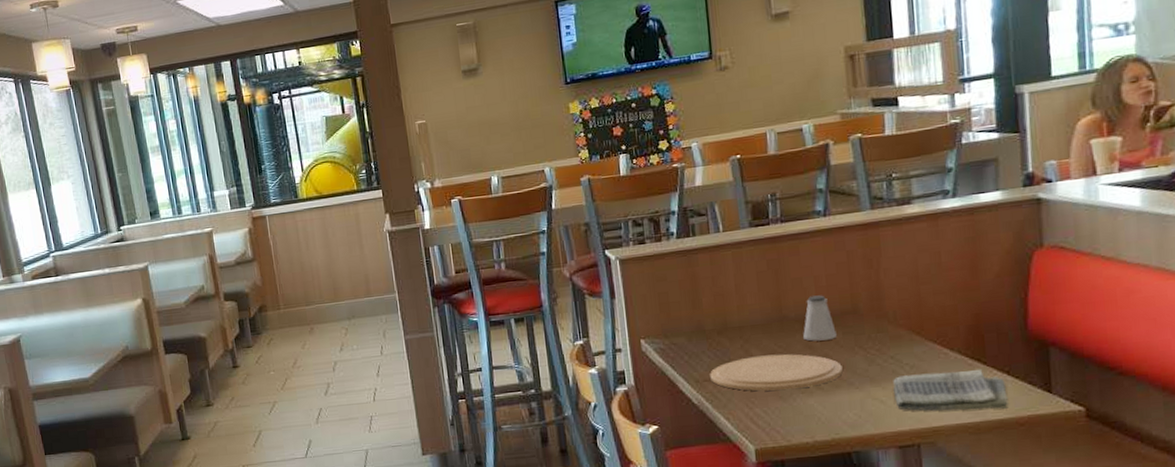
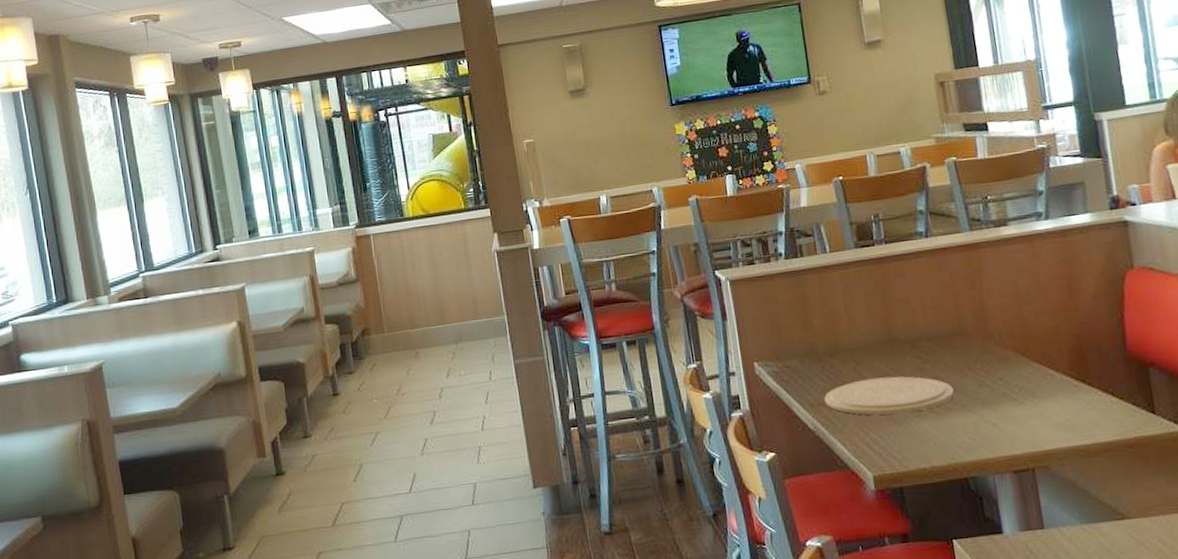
saltshaker: present [803,295,837,341] -> none [913,316,946,363]
dish towel: present [893,369,1009,411] -> none [1003,390,1116,434]

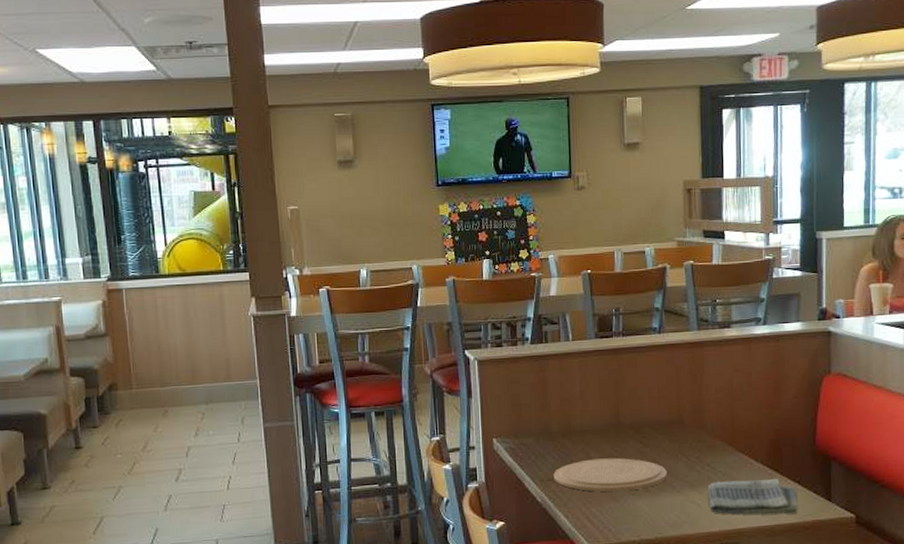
dish towel: none [1003,390,1116,434] -> present [708,478,798,515]

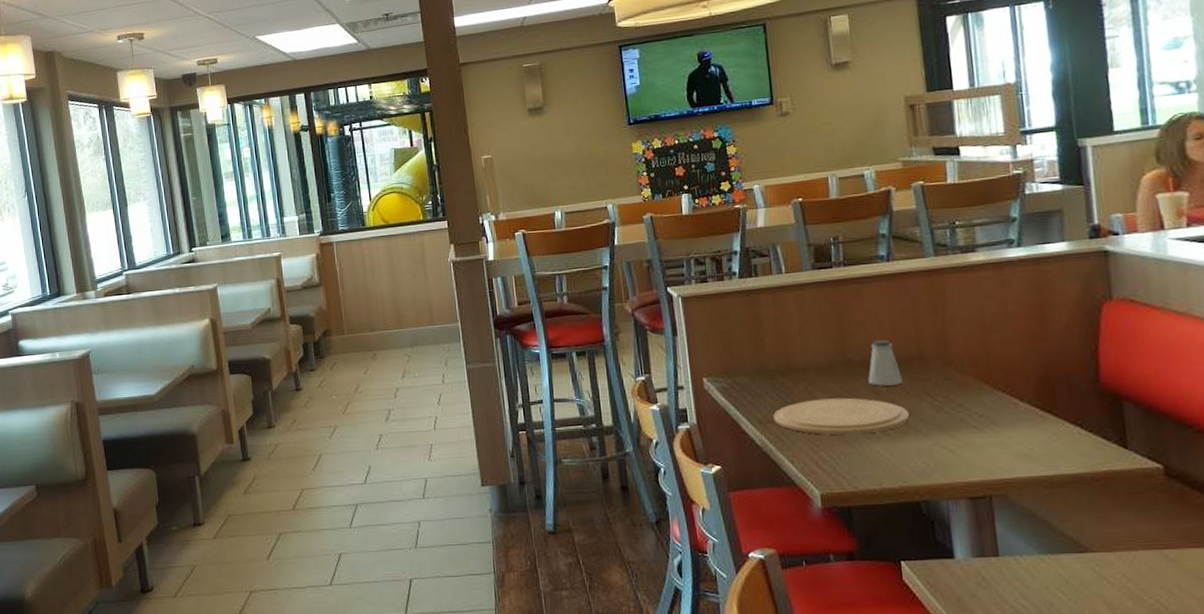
saltshaker: none [636,405,664,447] -> present [868,340,903,386]
dish towel: present [708,478,798,515] -> none [962,421,1083,463]

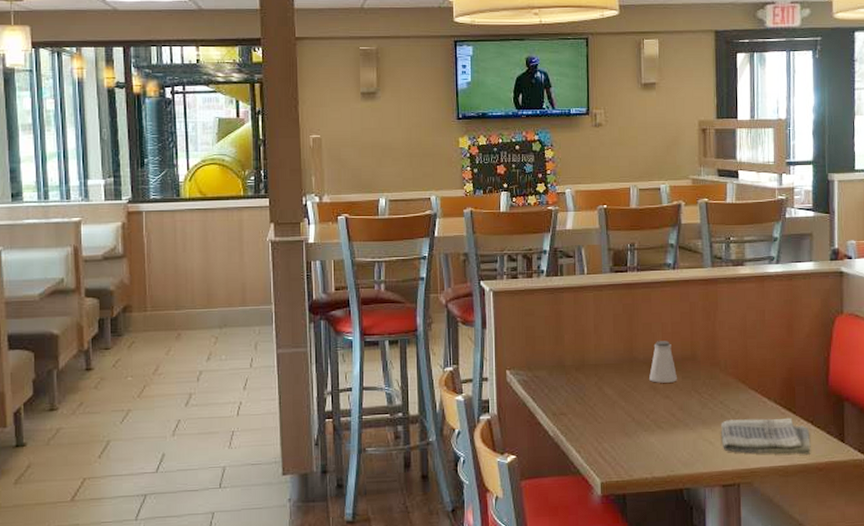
plate: present [773,397,910,435] -> none [566,393,680,428]
dish towel: none [962,421,1083,463] -> present [721,417,811,455]

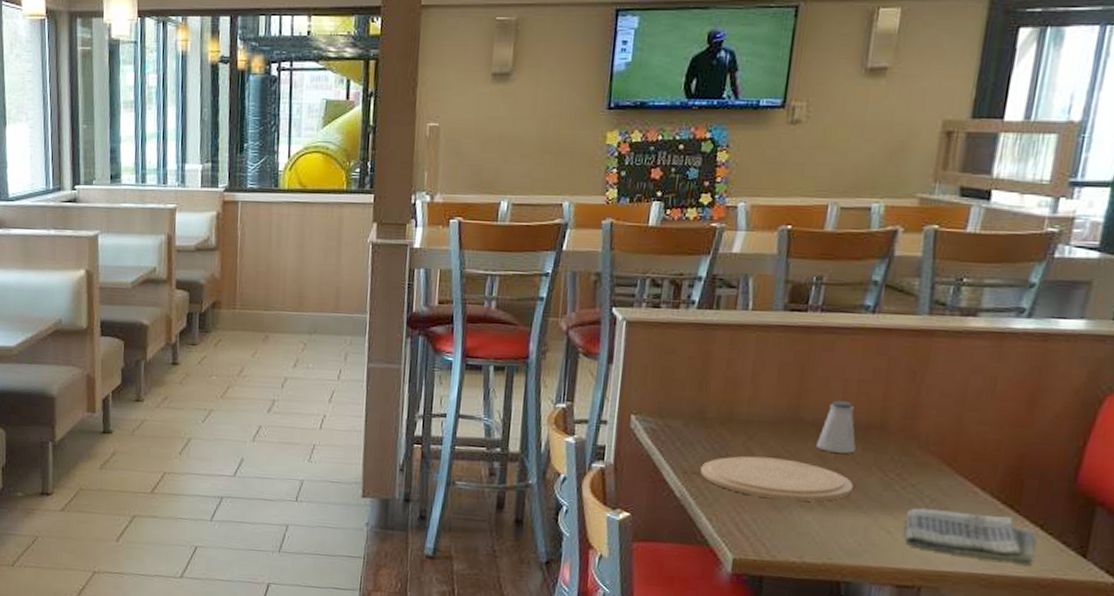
plate: none [566,393,680,428] -> present [700,456,853,502]

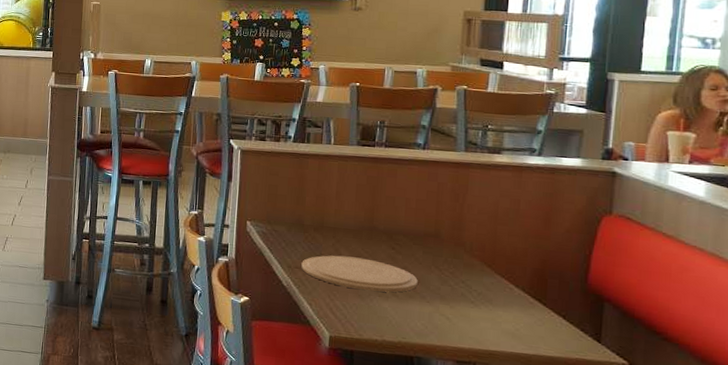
saltshaker: present [816,401,856,454] -> none [388,214,418,256]
dish towel: present [904,508,1036,566] -> none [459,299,561,348]

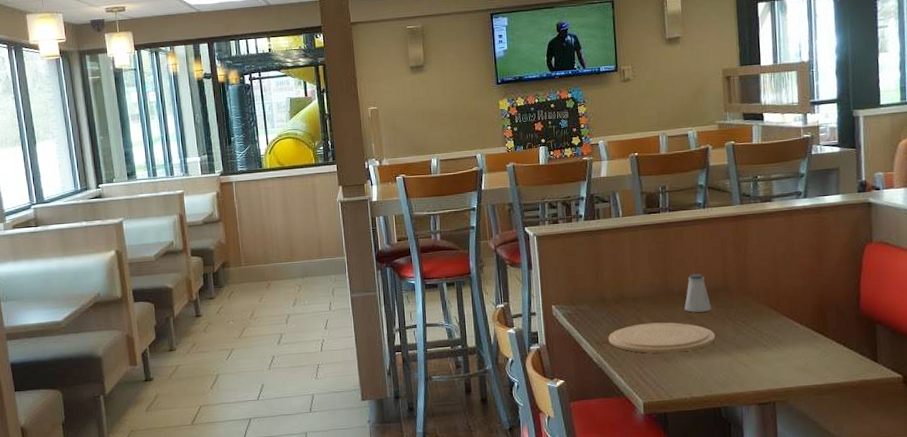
saltshaker: none [388,214,418,256] -> present [684,274,711,312]

